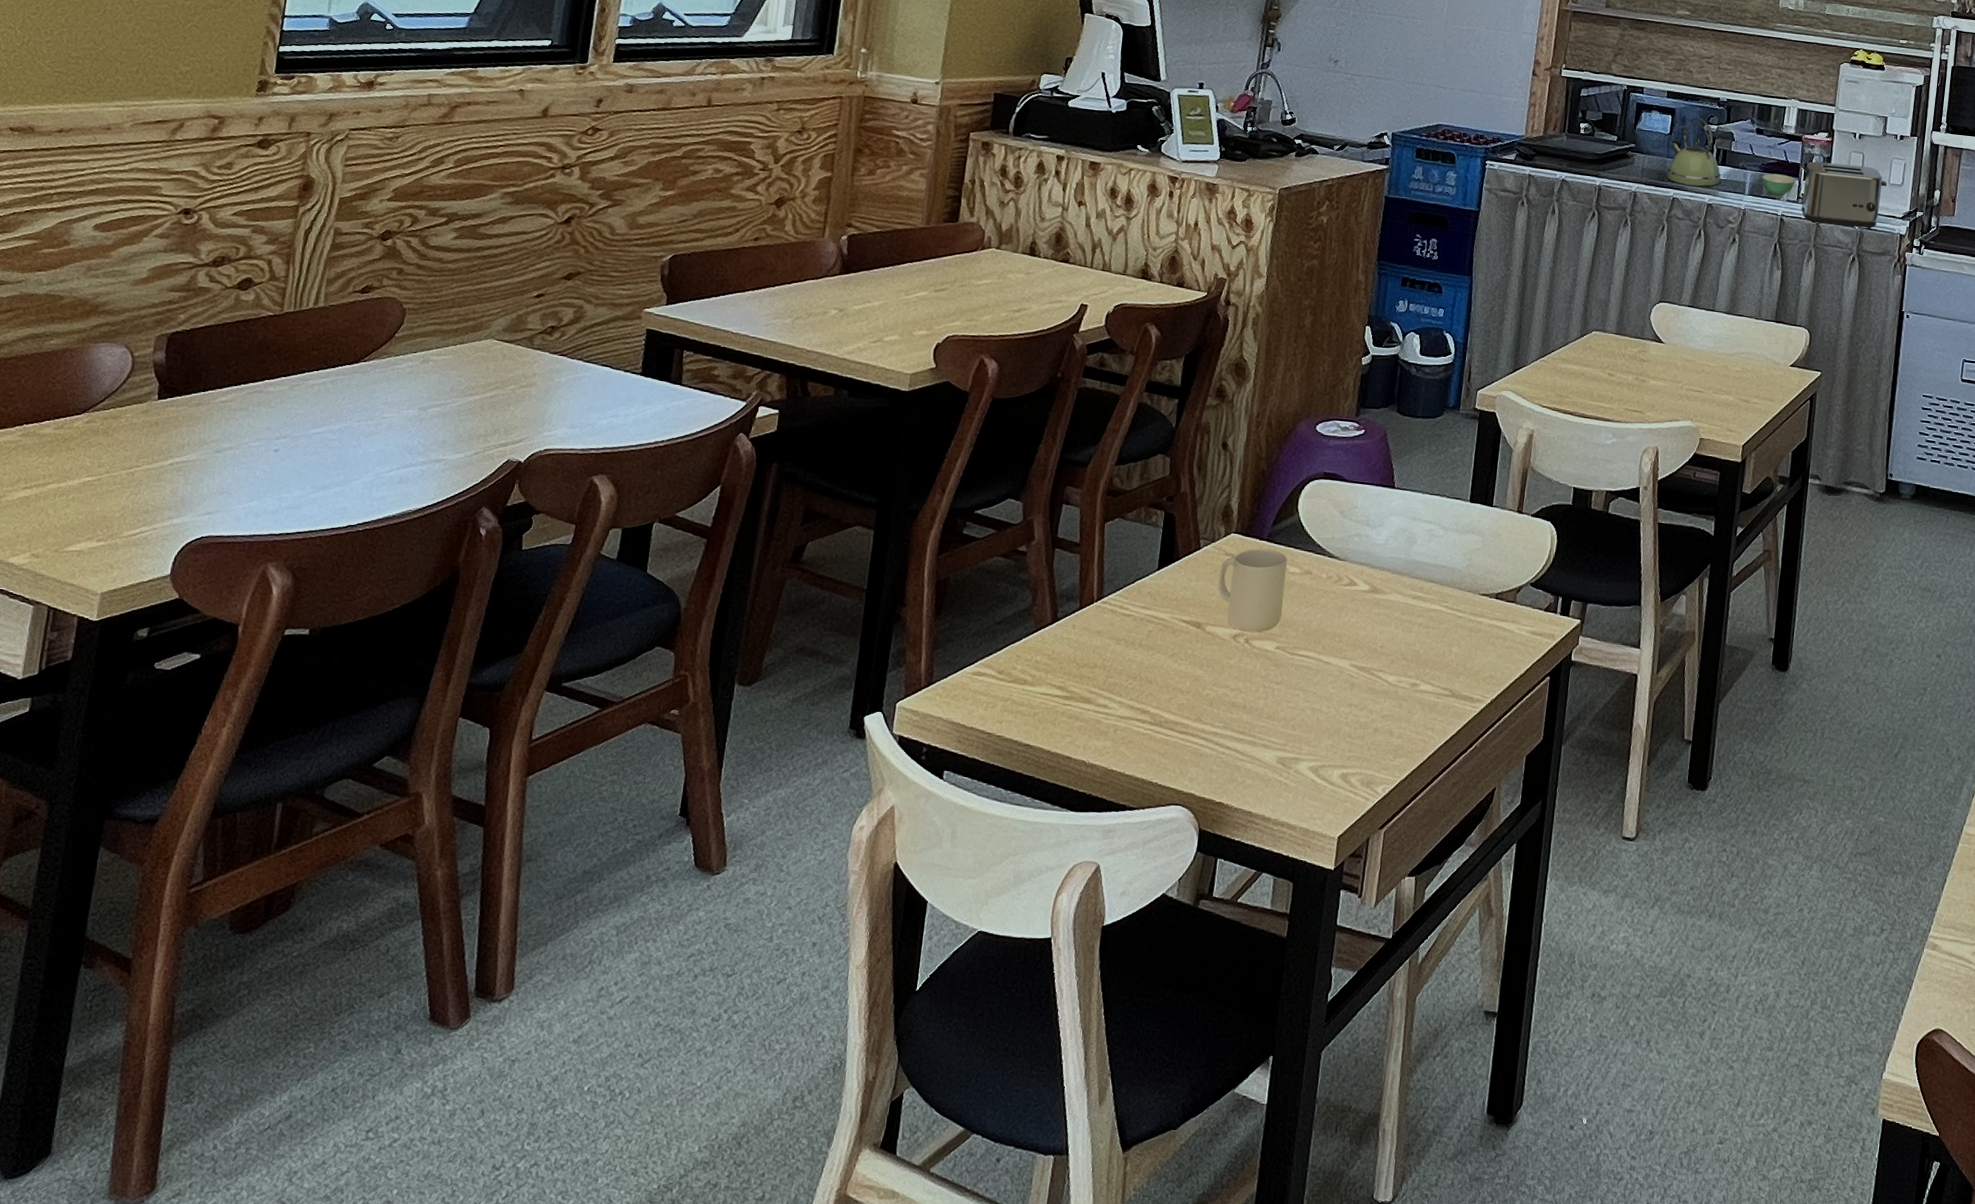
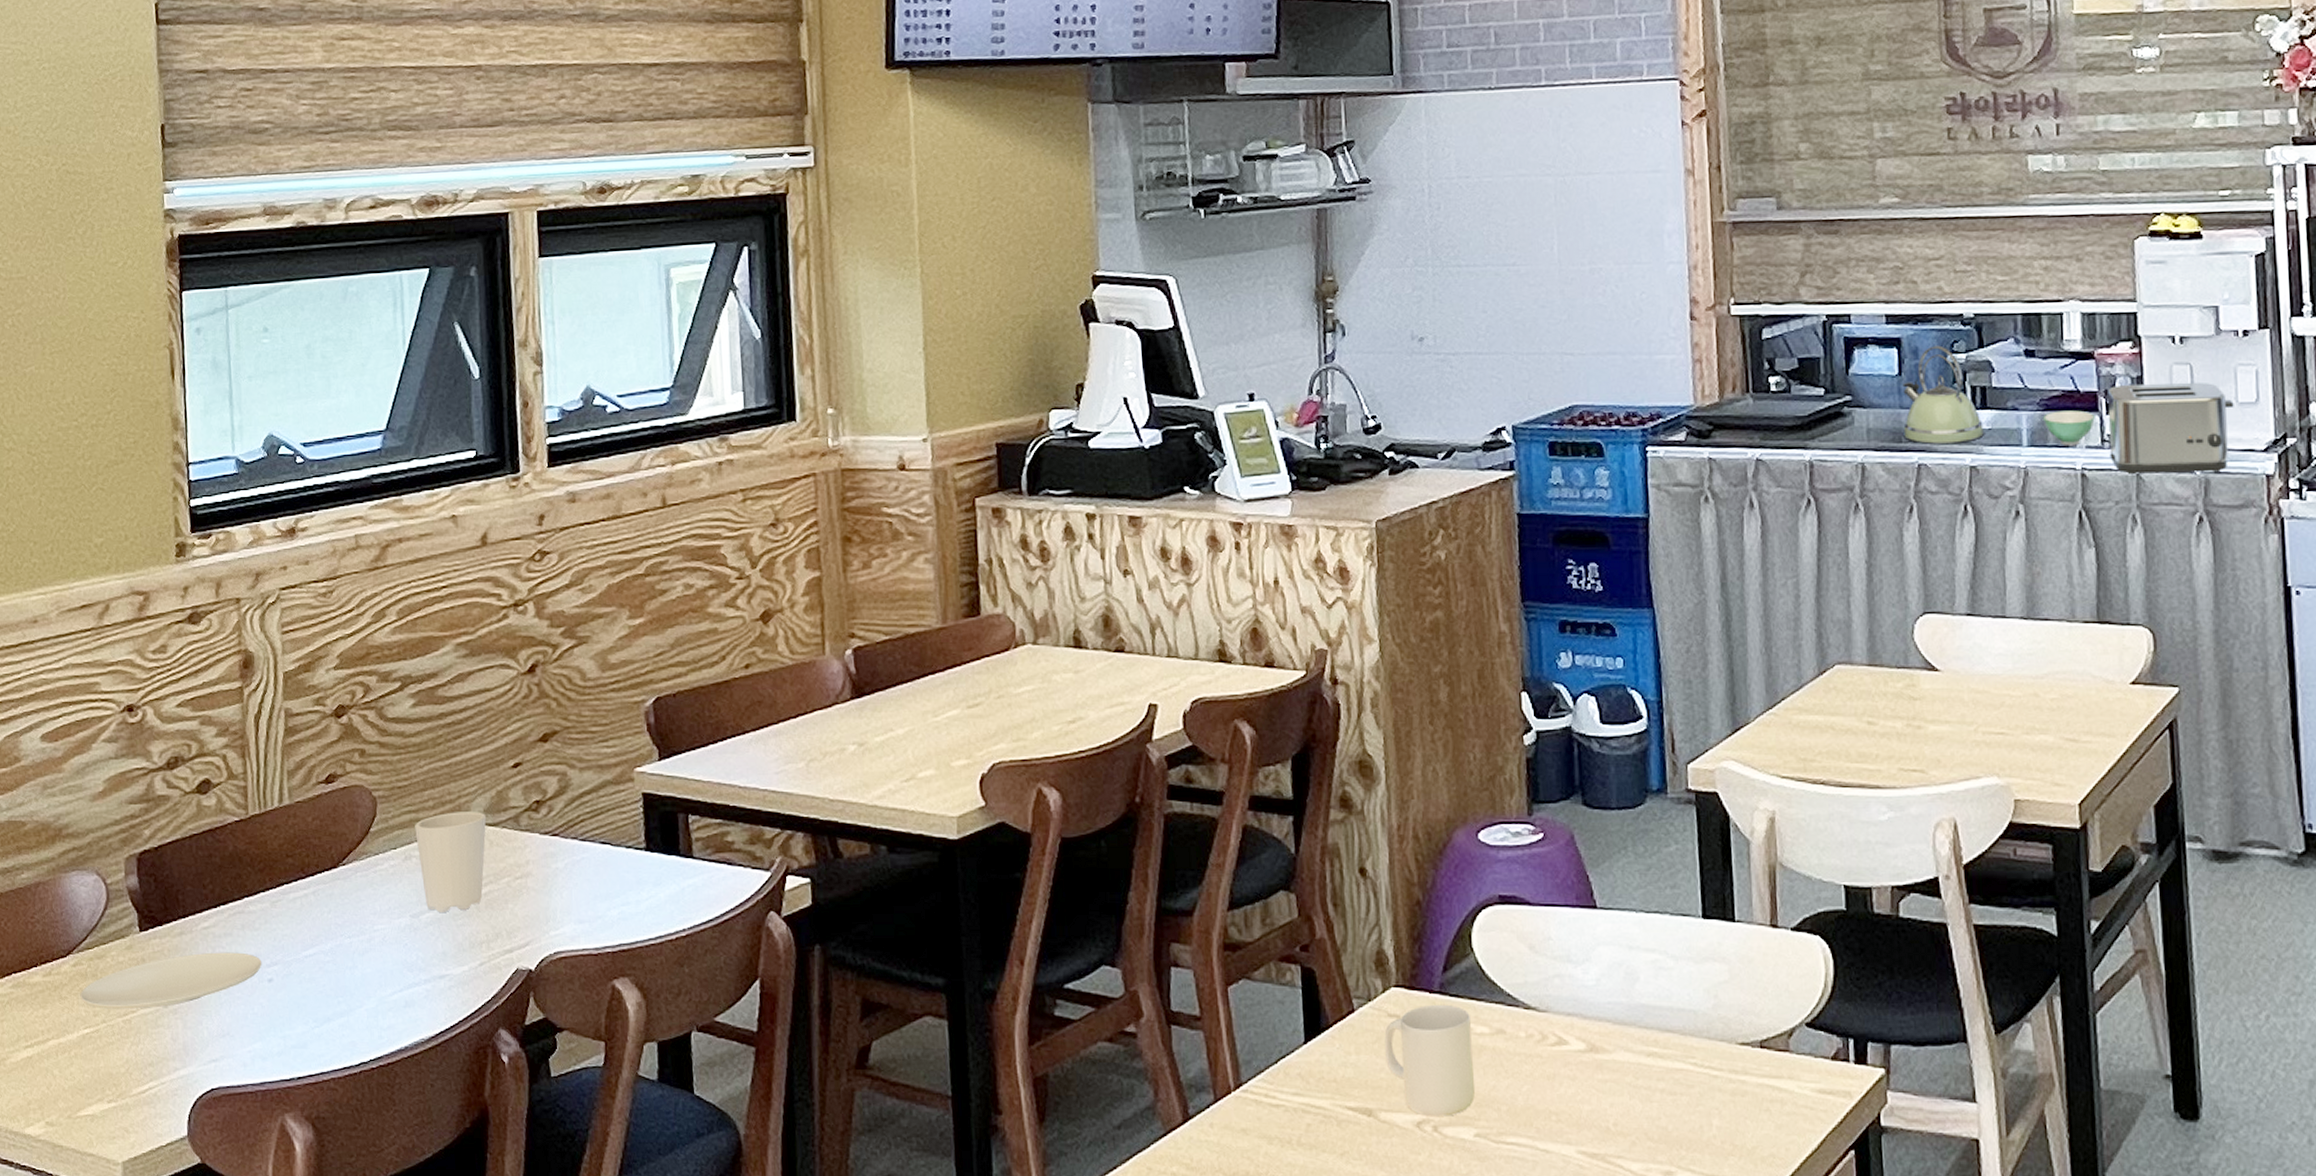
plate: none [88,422,272,465] -> present [80,952,262,1009]
cup: none [435,327,504,409] -> present [415,812,487,913]

